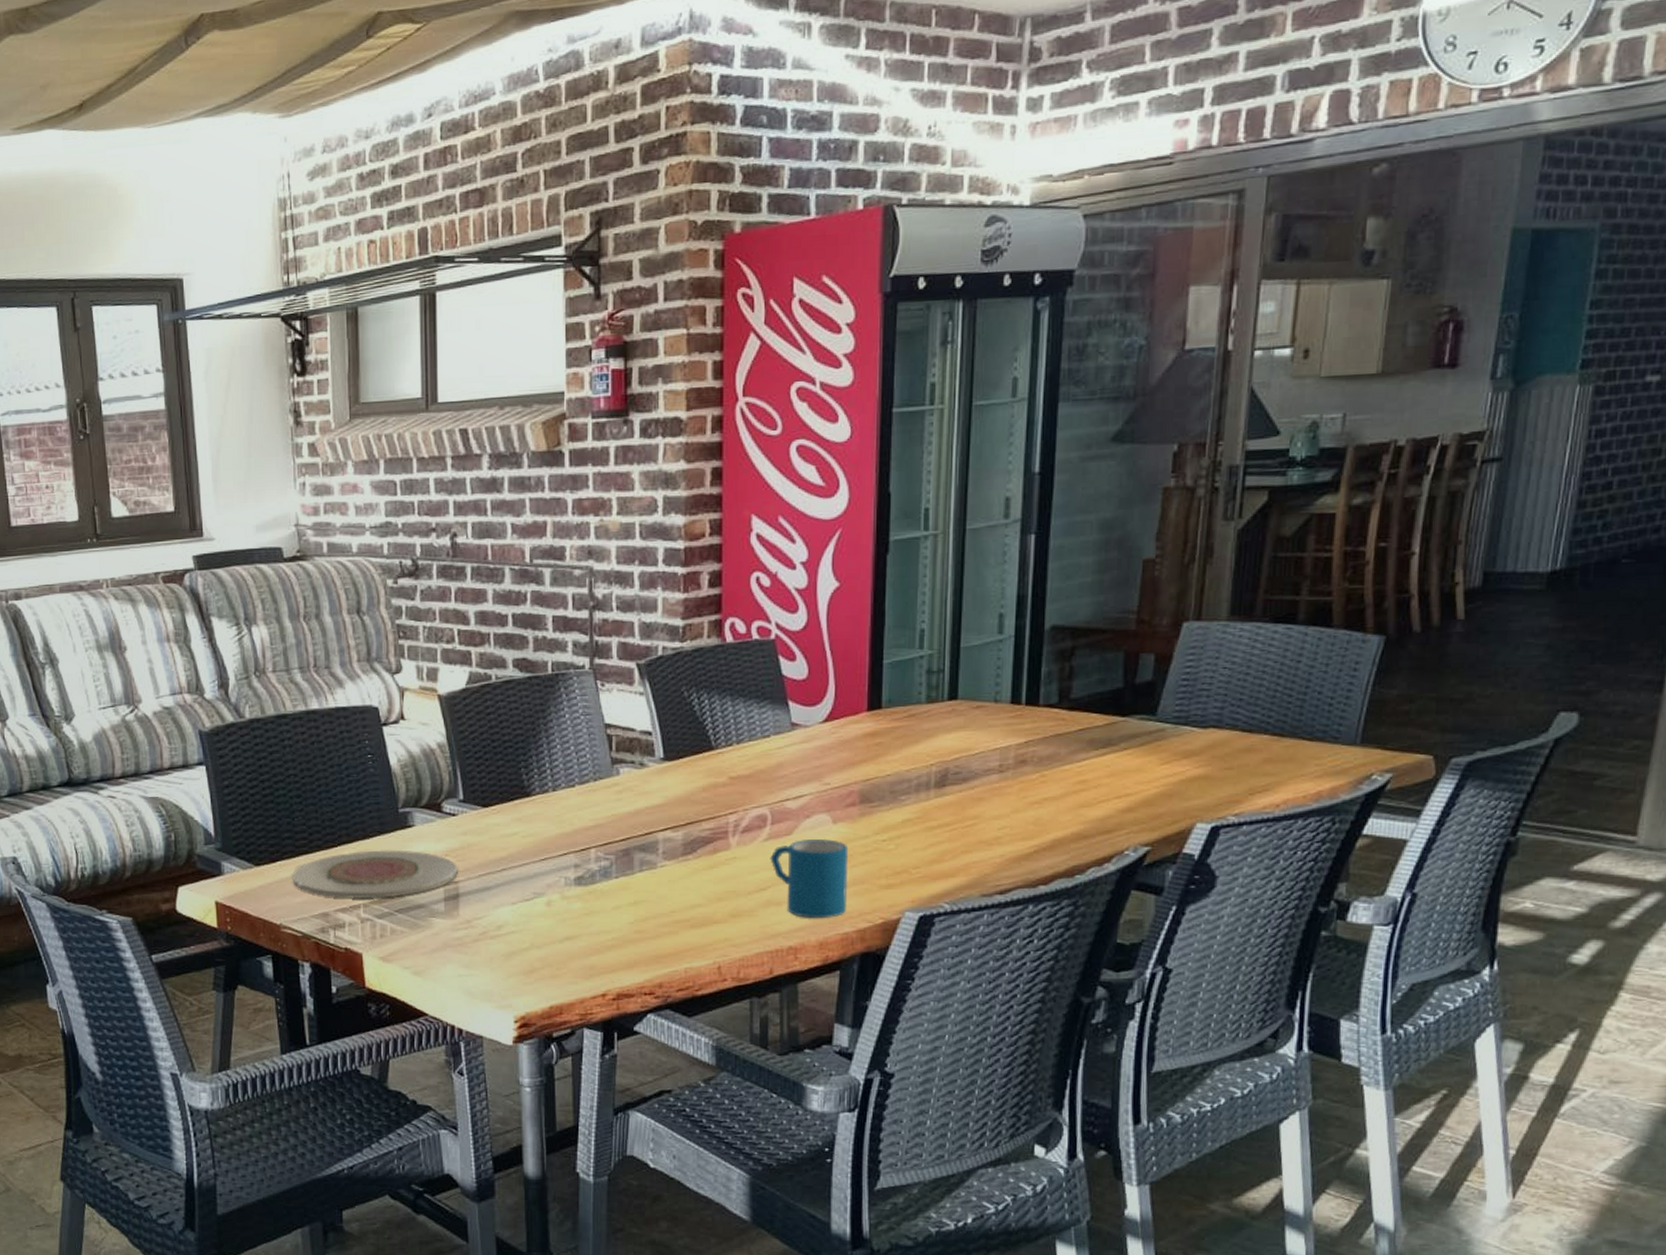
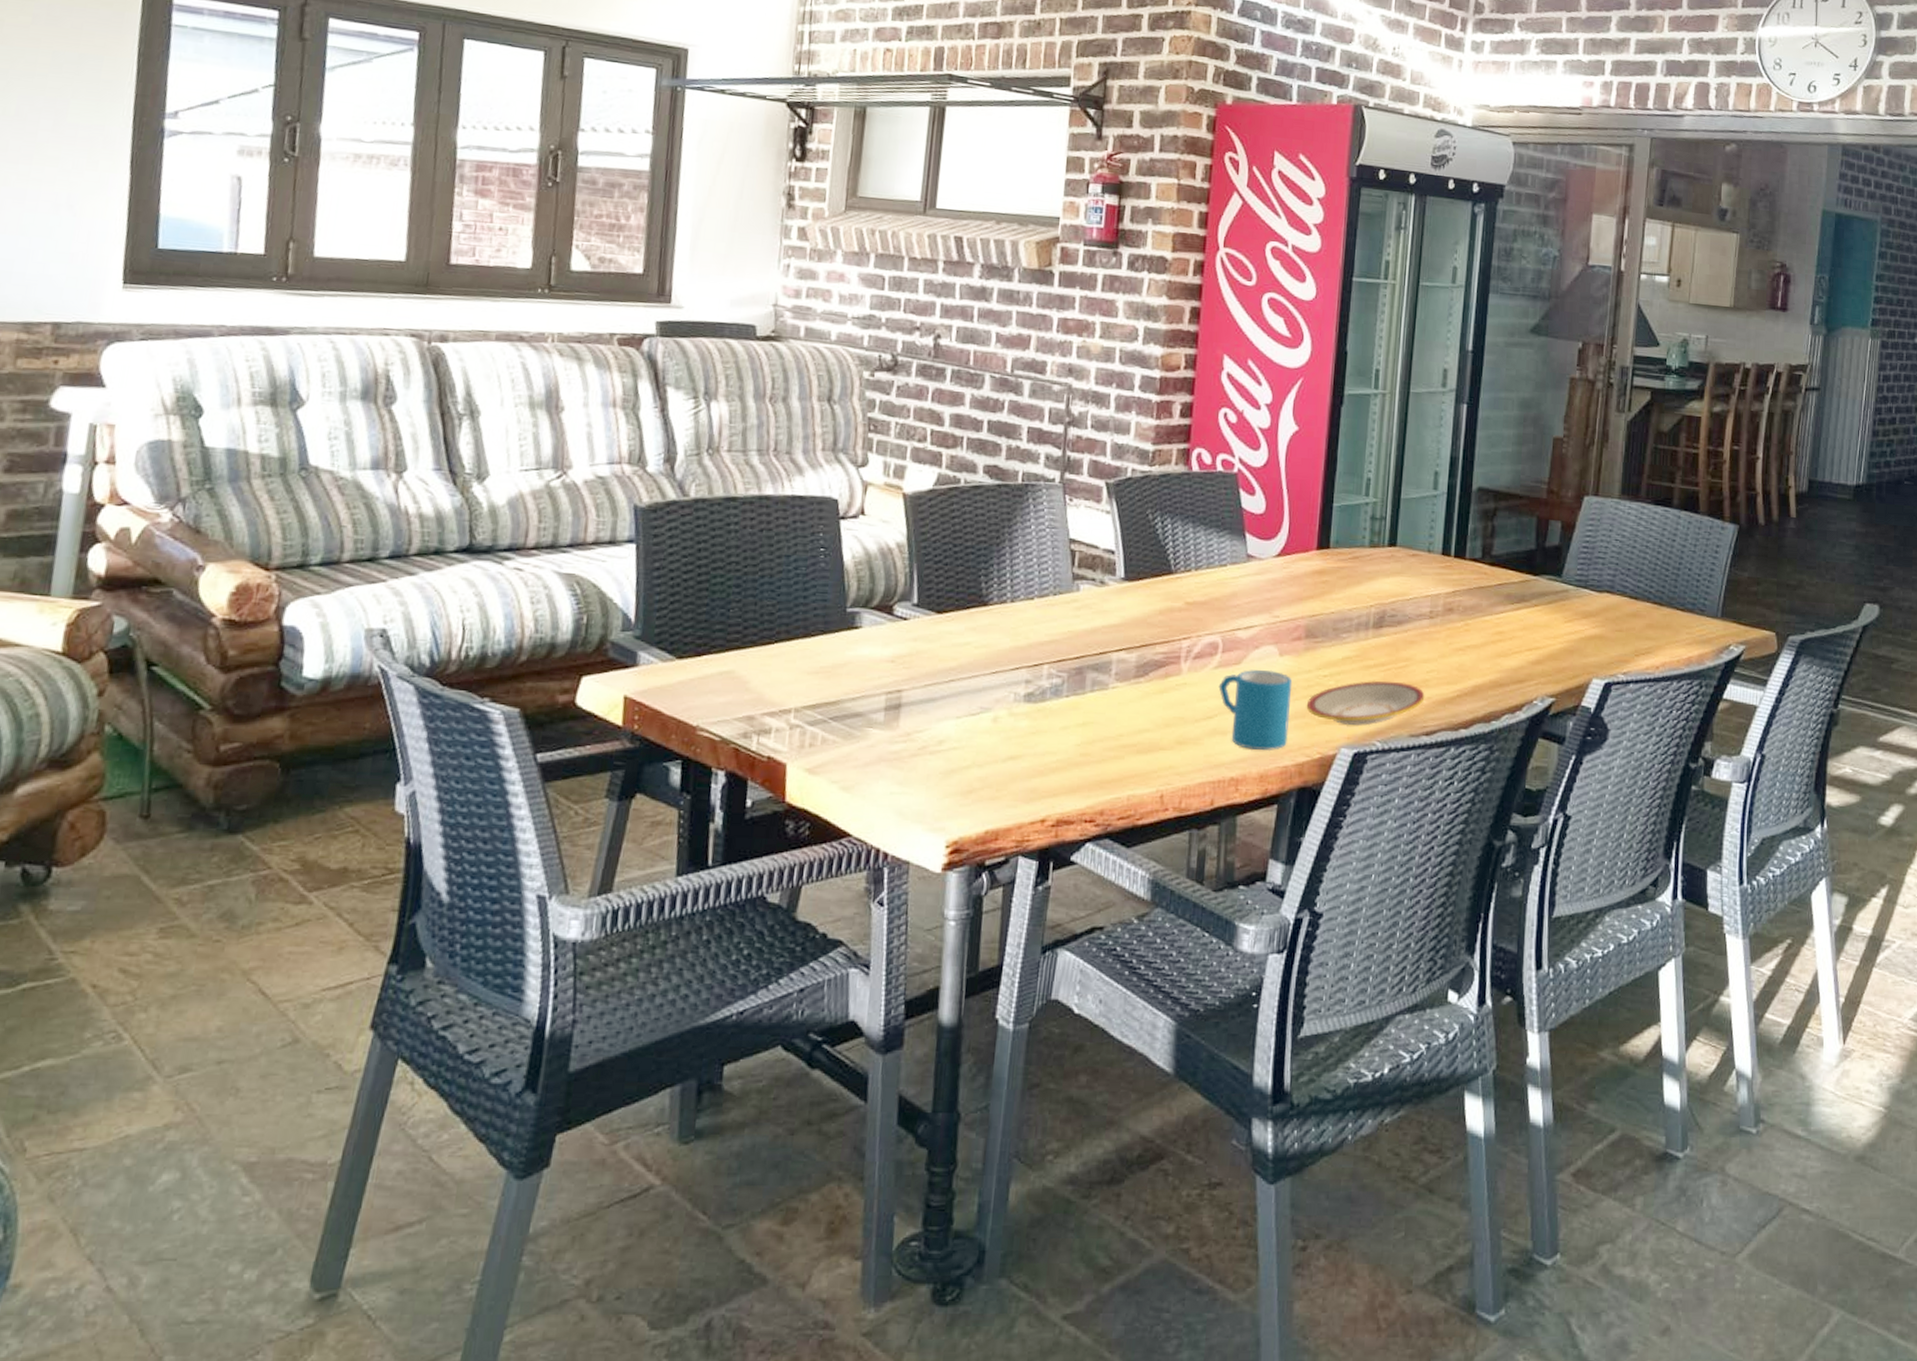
plate: present [292,850,458,900] -> none [718,650,903,704]
plate: none [865,841,997,888] -> present [1306,680,1425,725]

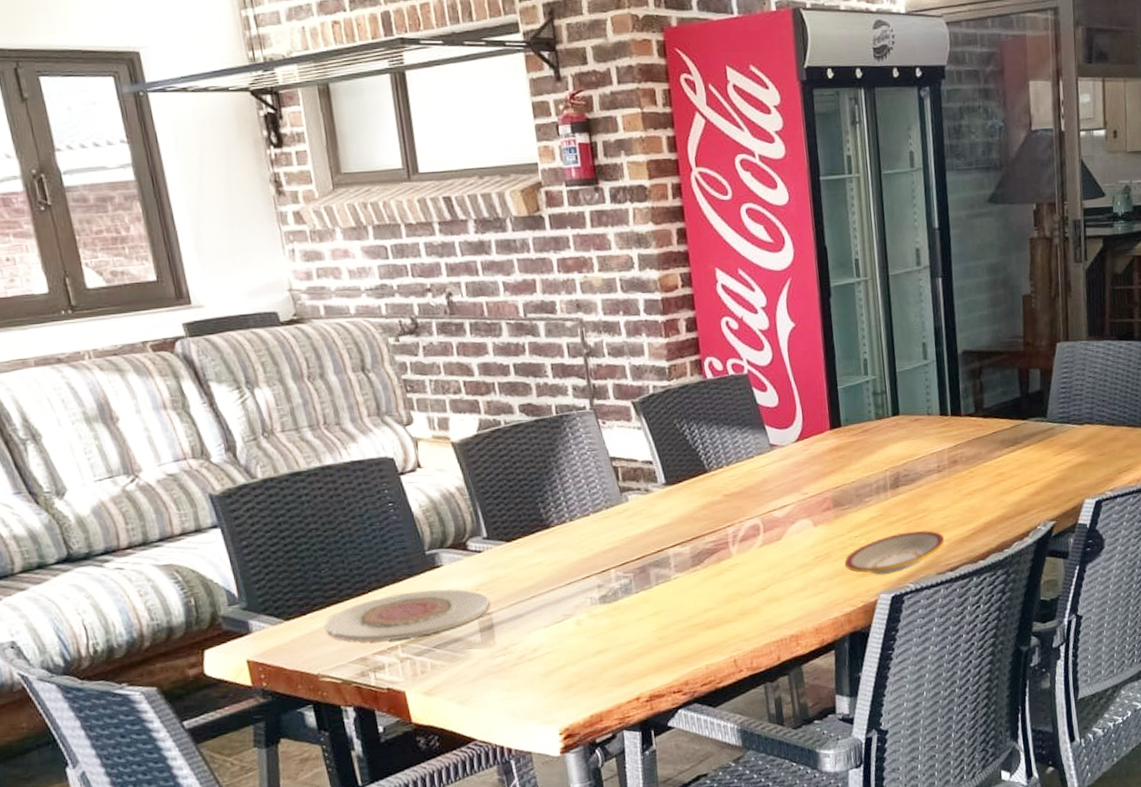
plate: none [718,650,903,704] -> present [325,589,490,642]
mug: present [1218,670,1293,750] -> none [766,540,834,609]

